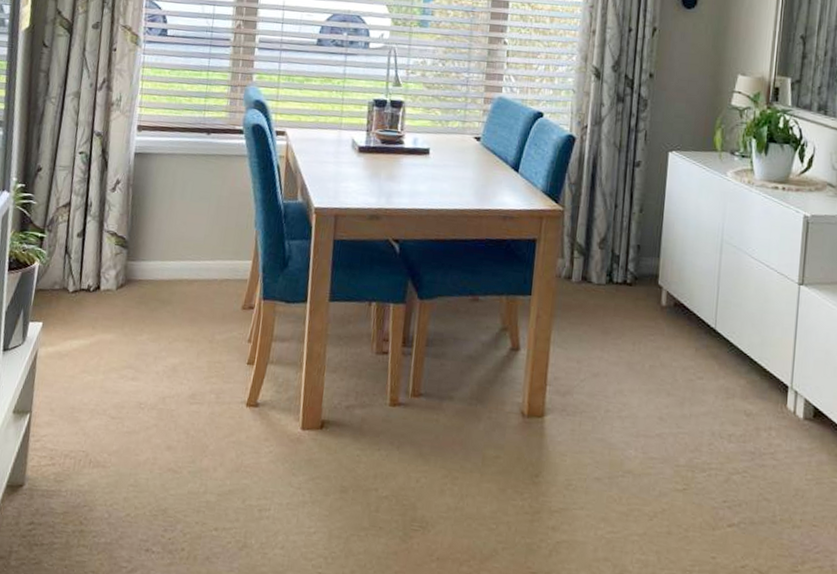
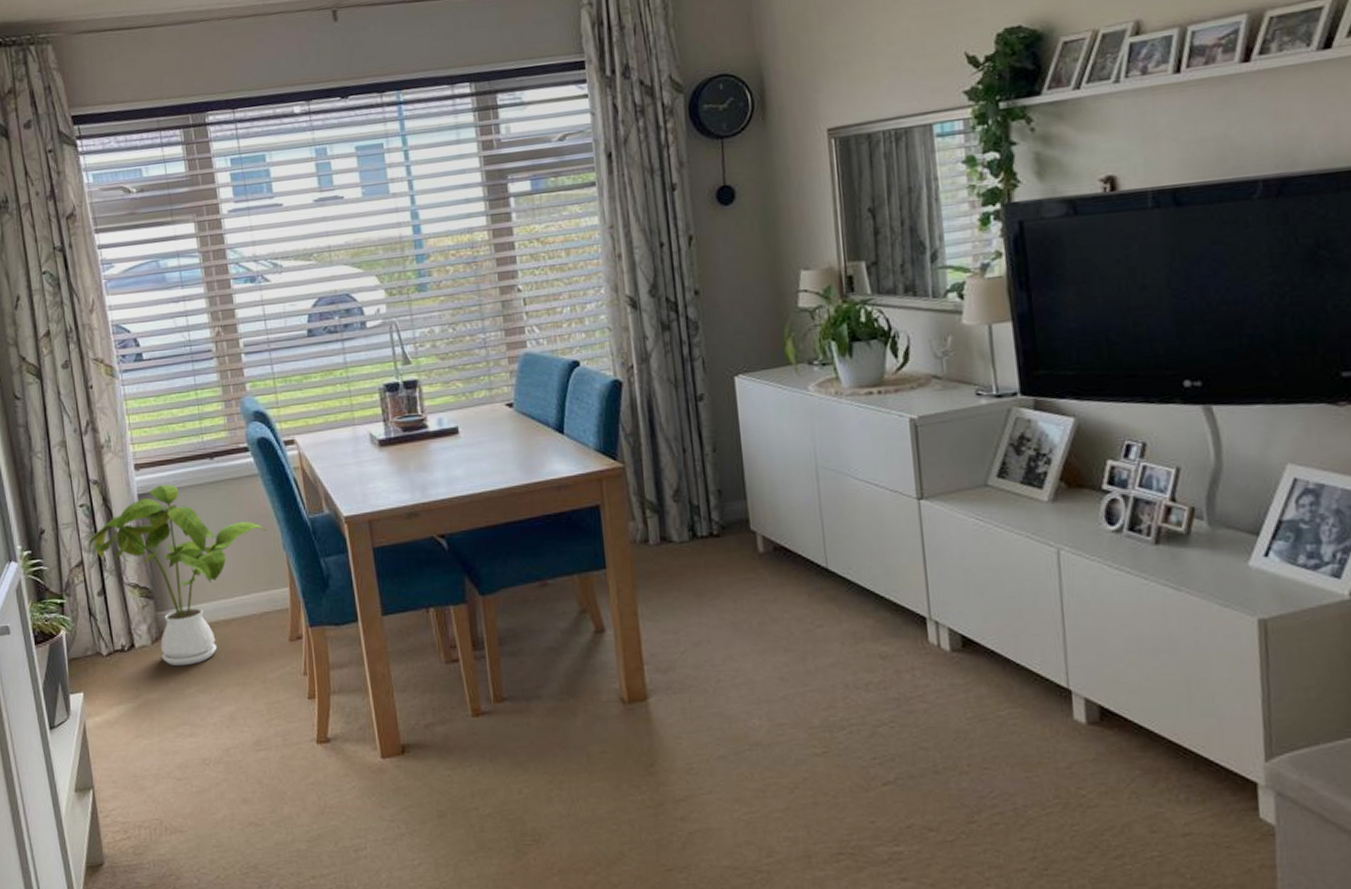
house plant: none [77,148,245,315] -> present [88,484,269,666]

